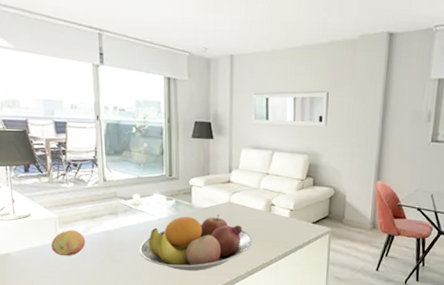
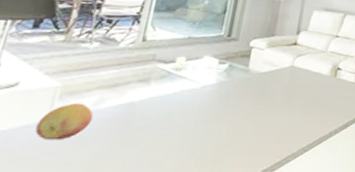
fruit bowl: present [139,214,253,272] -> none [167,79,313,152]

